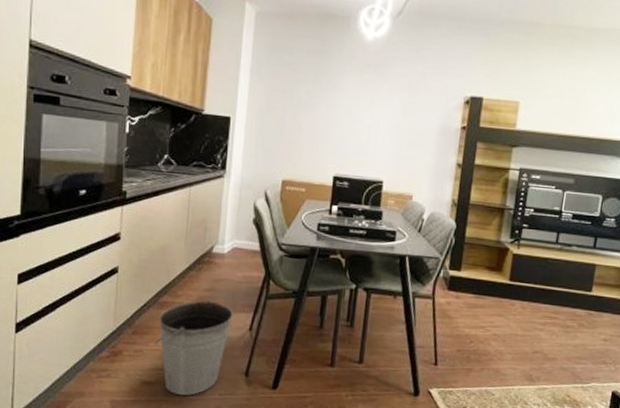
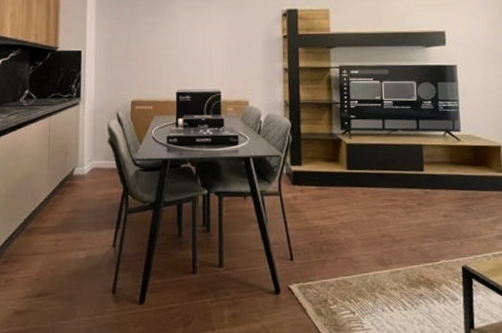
bucket: present [154,298,233,396] -> none [24,219,97,322]

